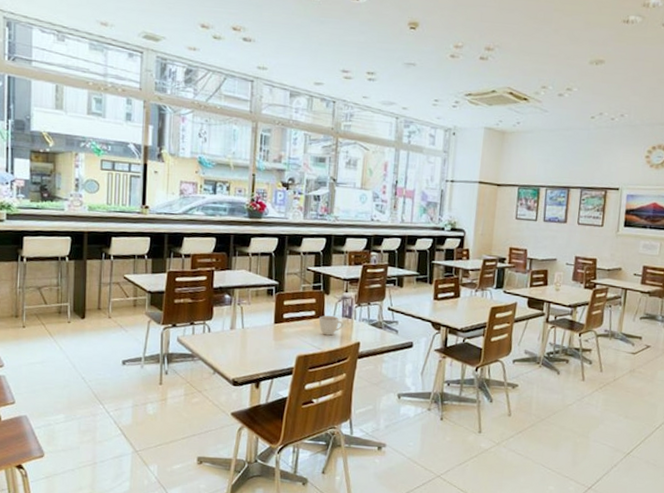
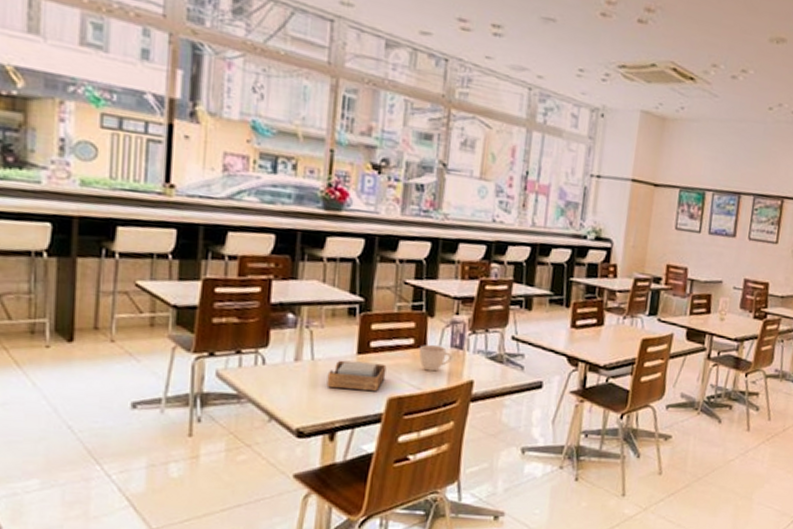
napkin holder: none [253,328,296,352] -> present [326,360,387,392]

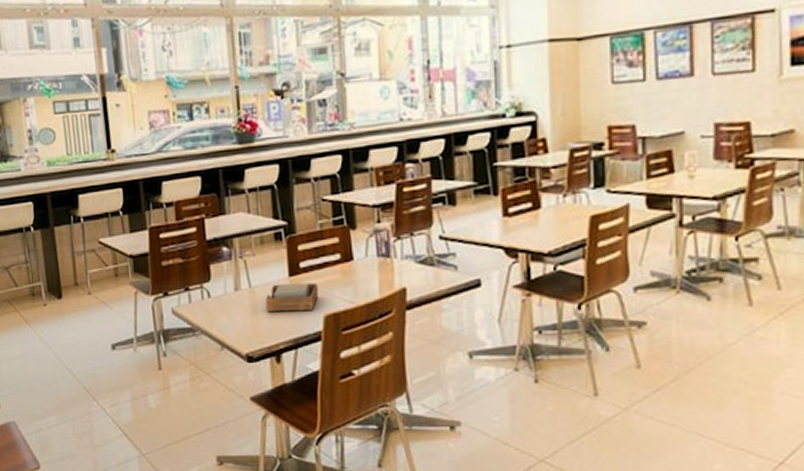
cup: present [418,344,453,372] -> none [346,256,381,284]

